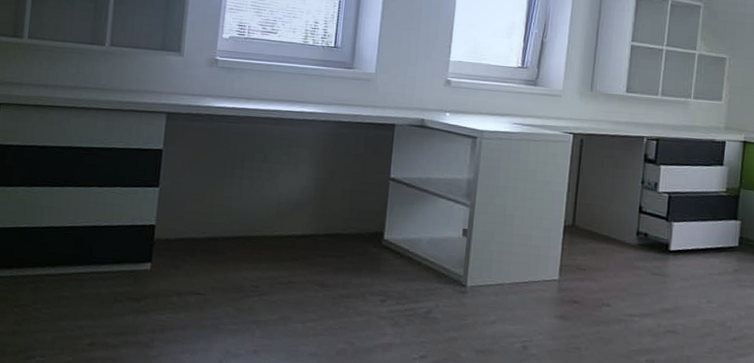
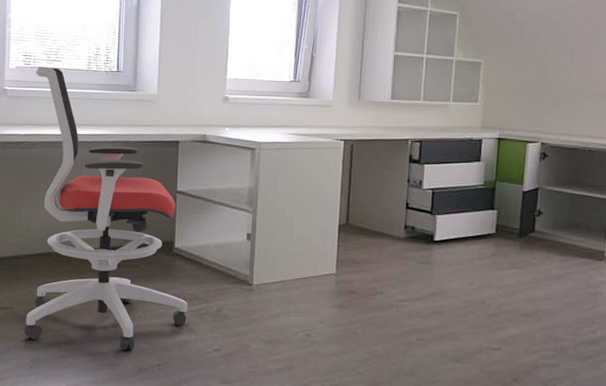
office chair: none [216,37,395,350] -> present [24,66,188,351]

